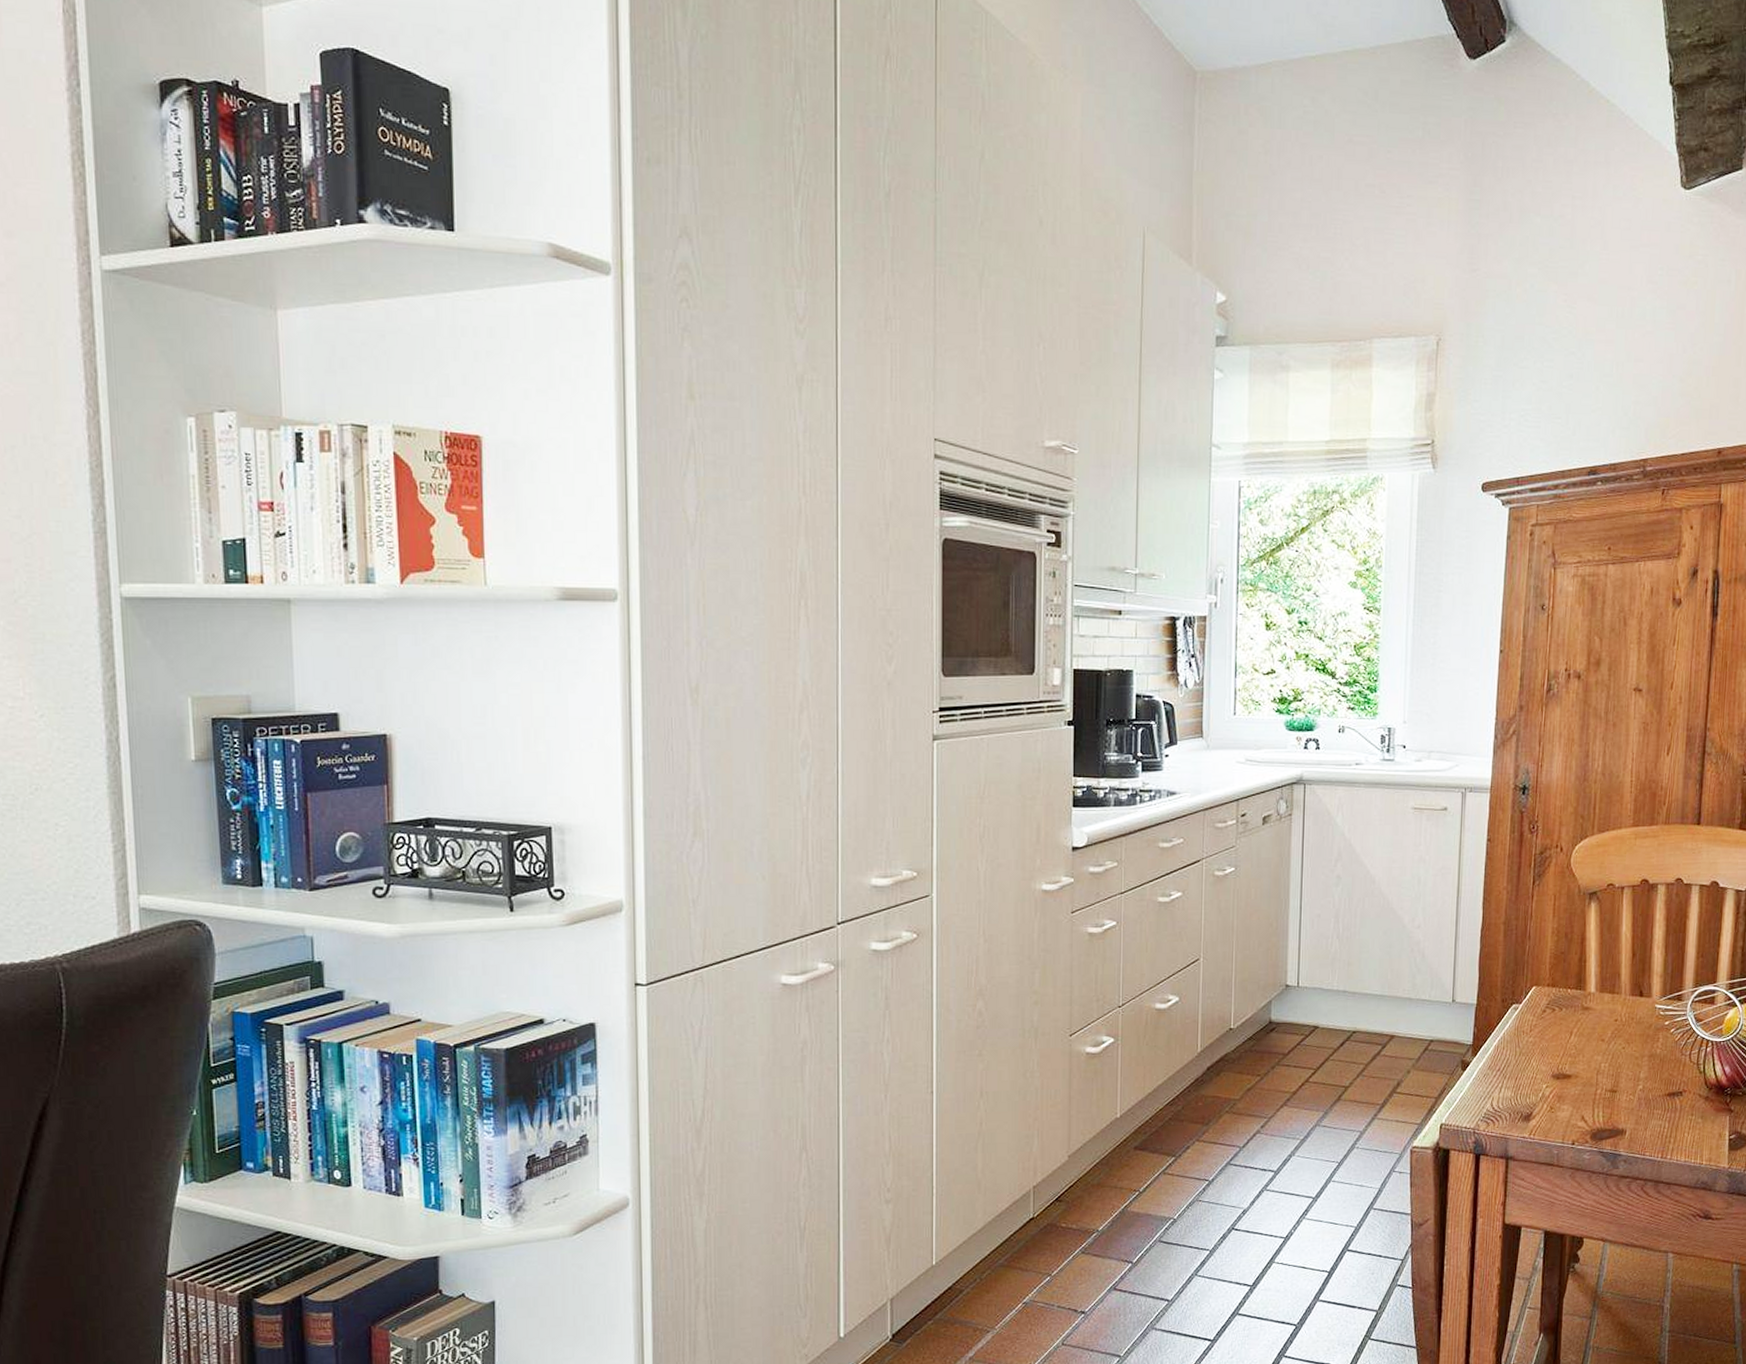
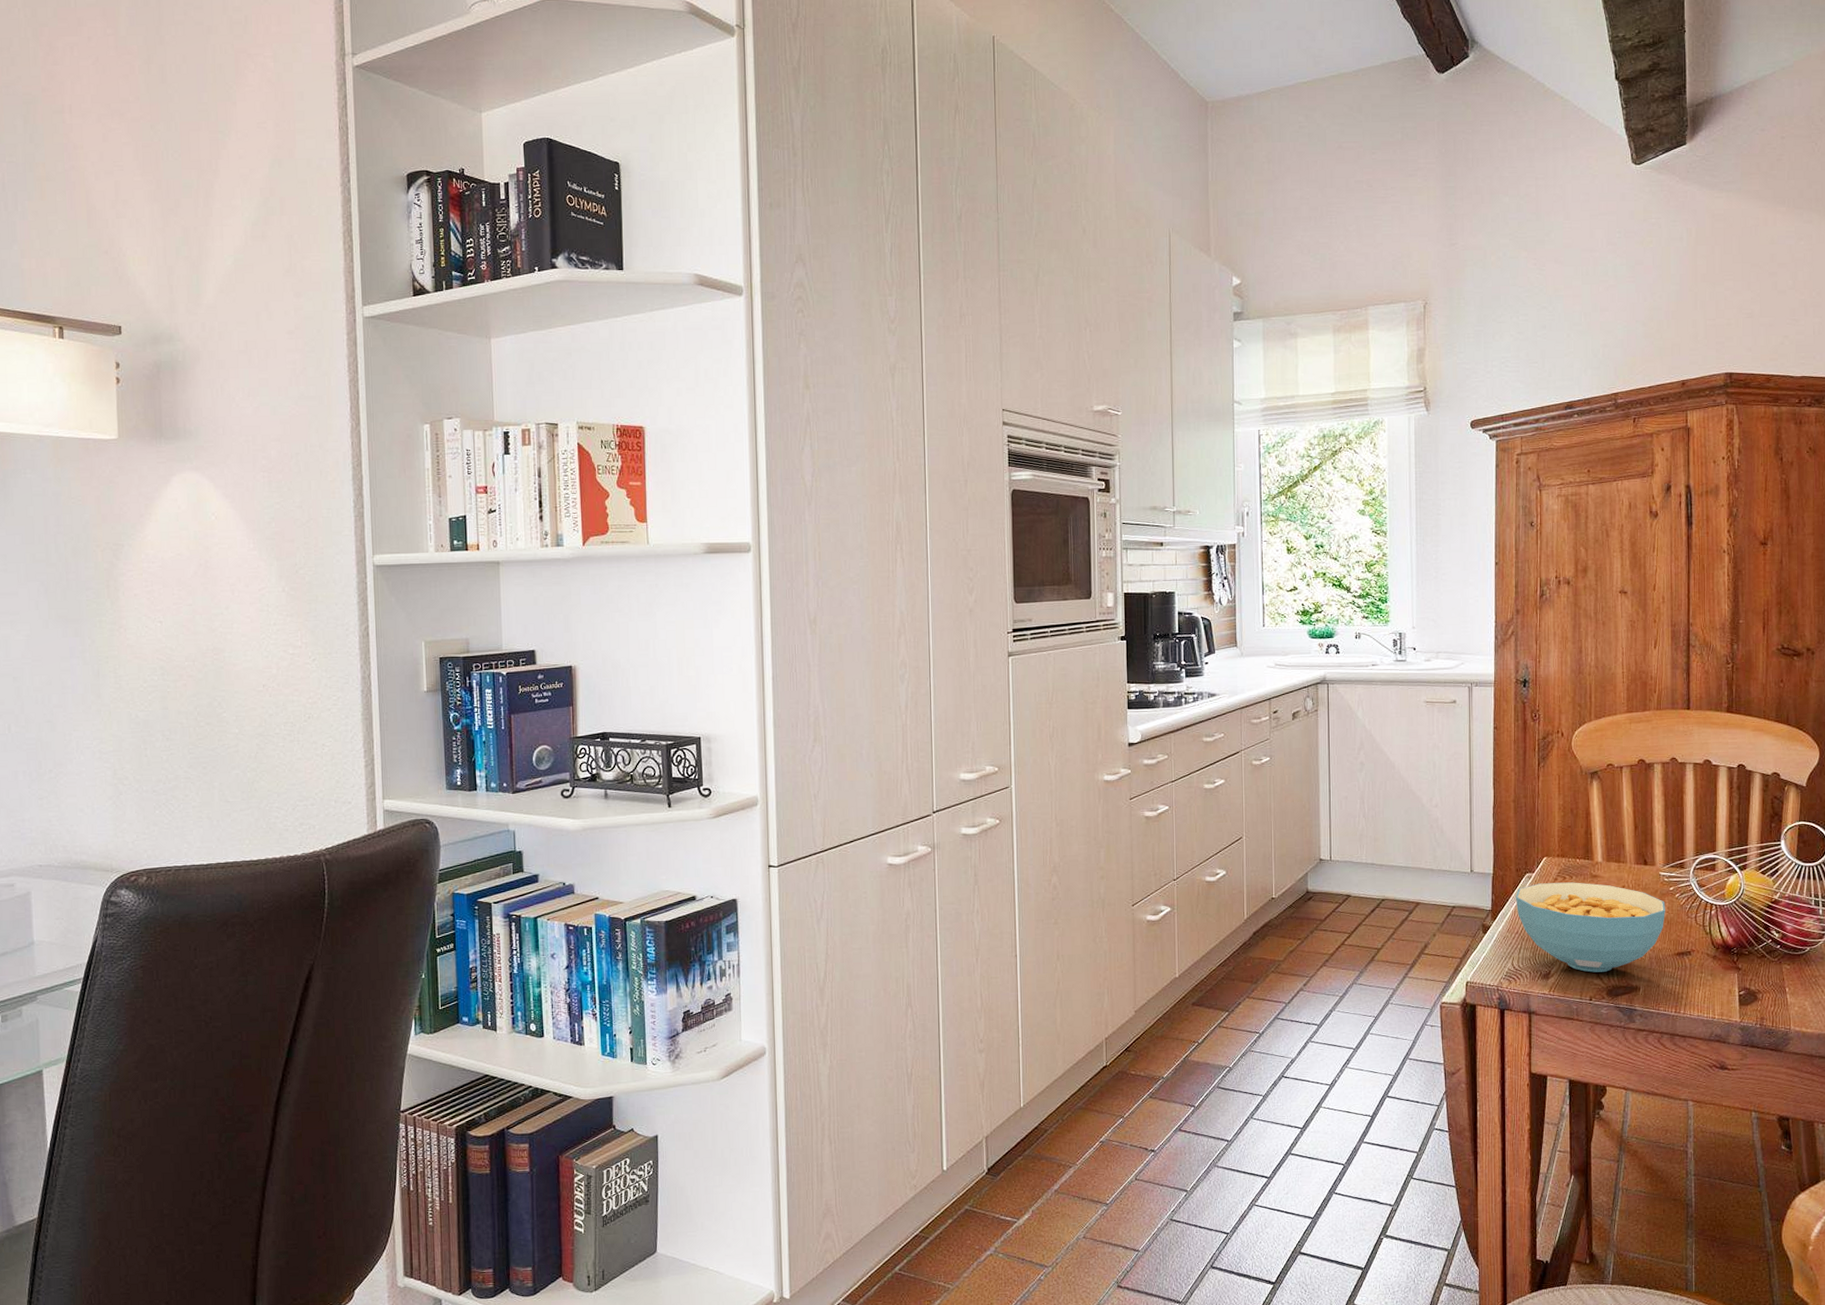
cereal bowl: none [1499,1014,1659,1114] -> present [1515,882,1665,973]

